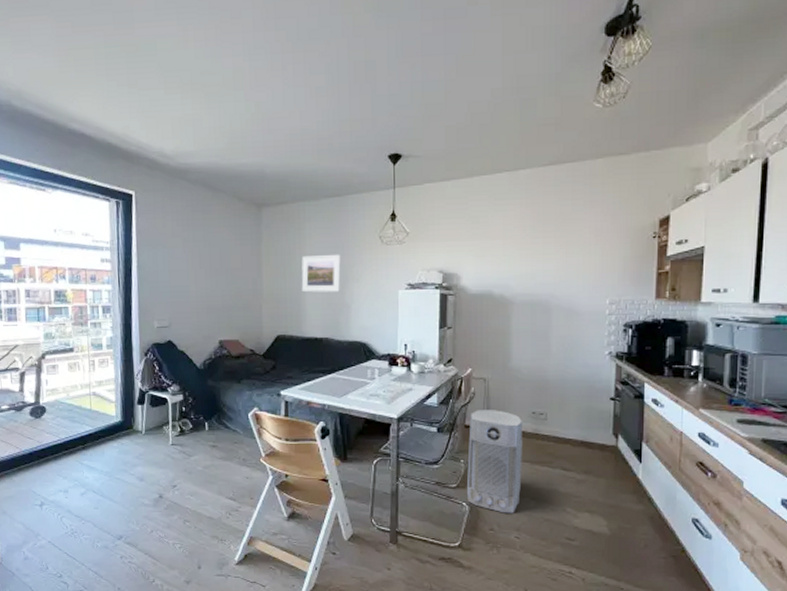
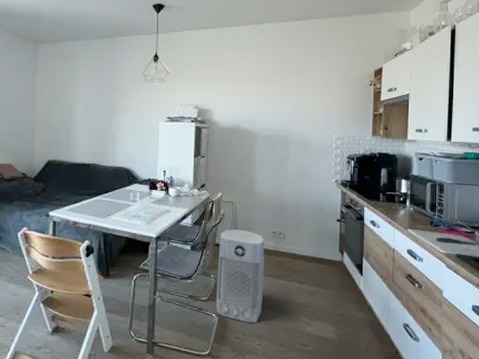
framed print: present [301,254,341,293] -> none [72,88,108,122]

